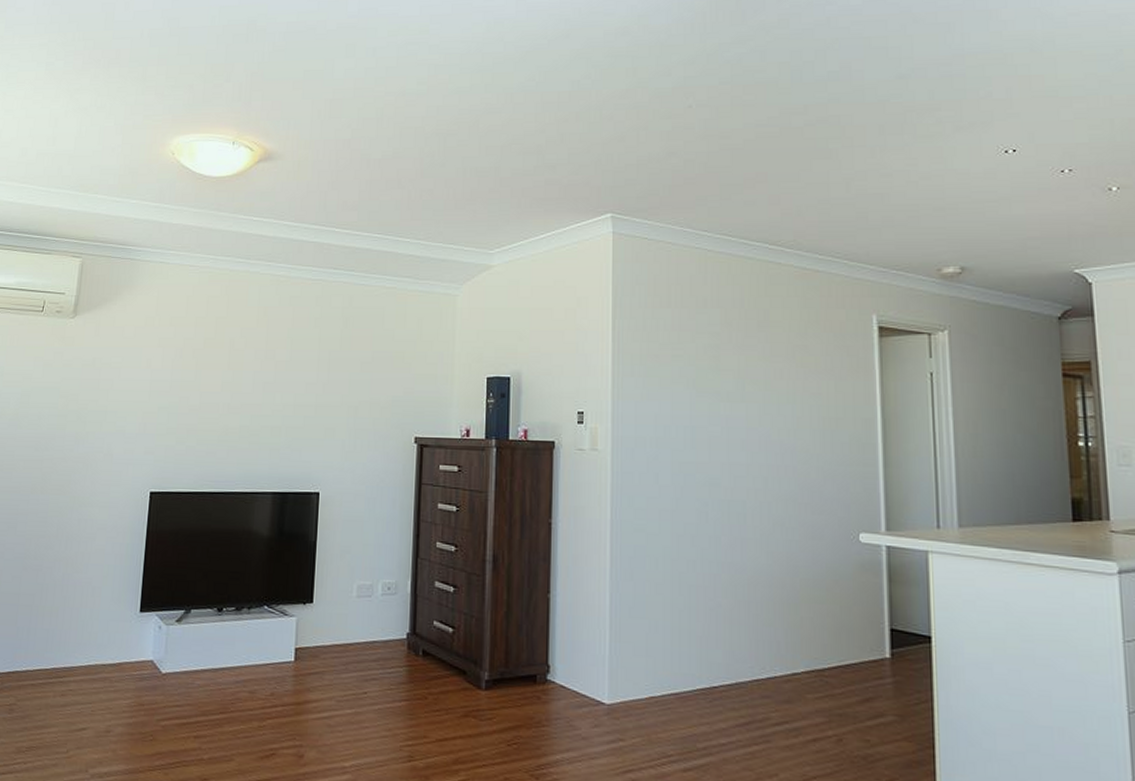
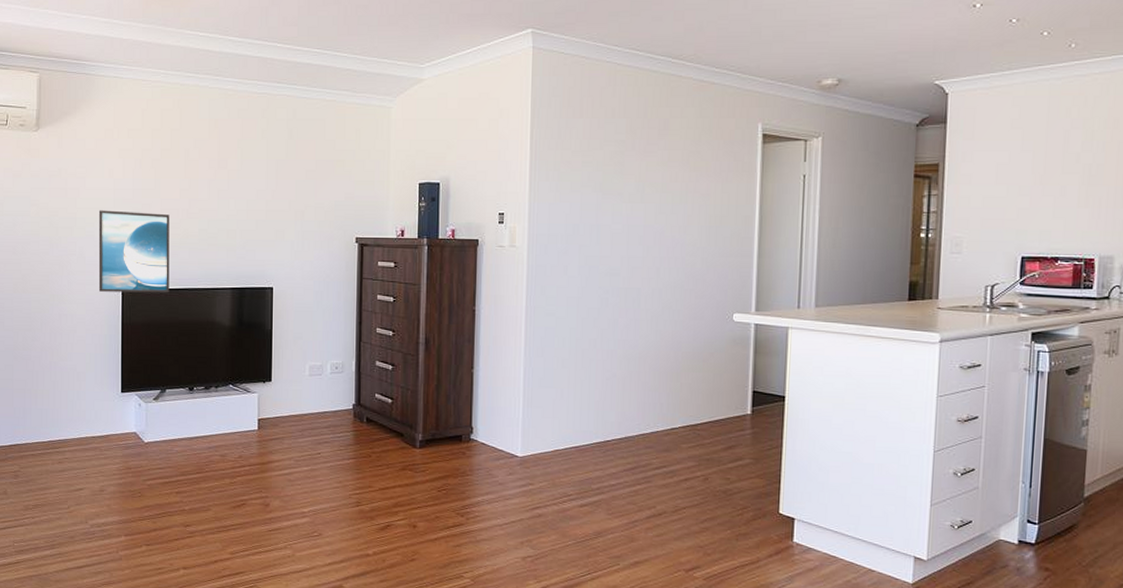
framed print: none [124,403,209,497] -> present [98,210,170,293]

